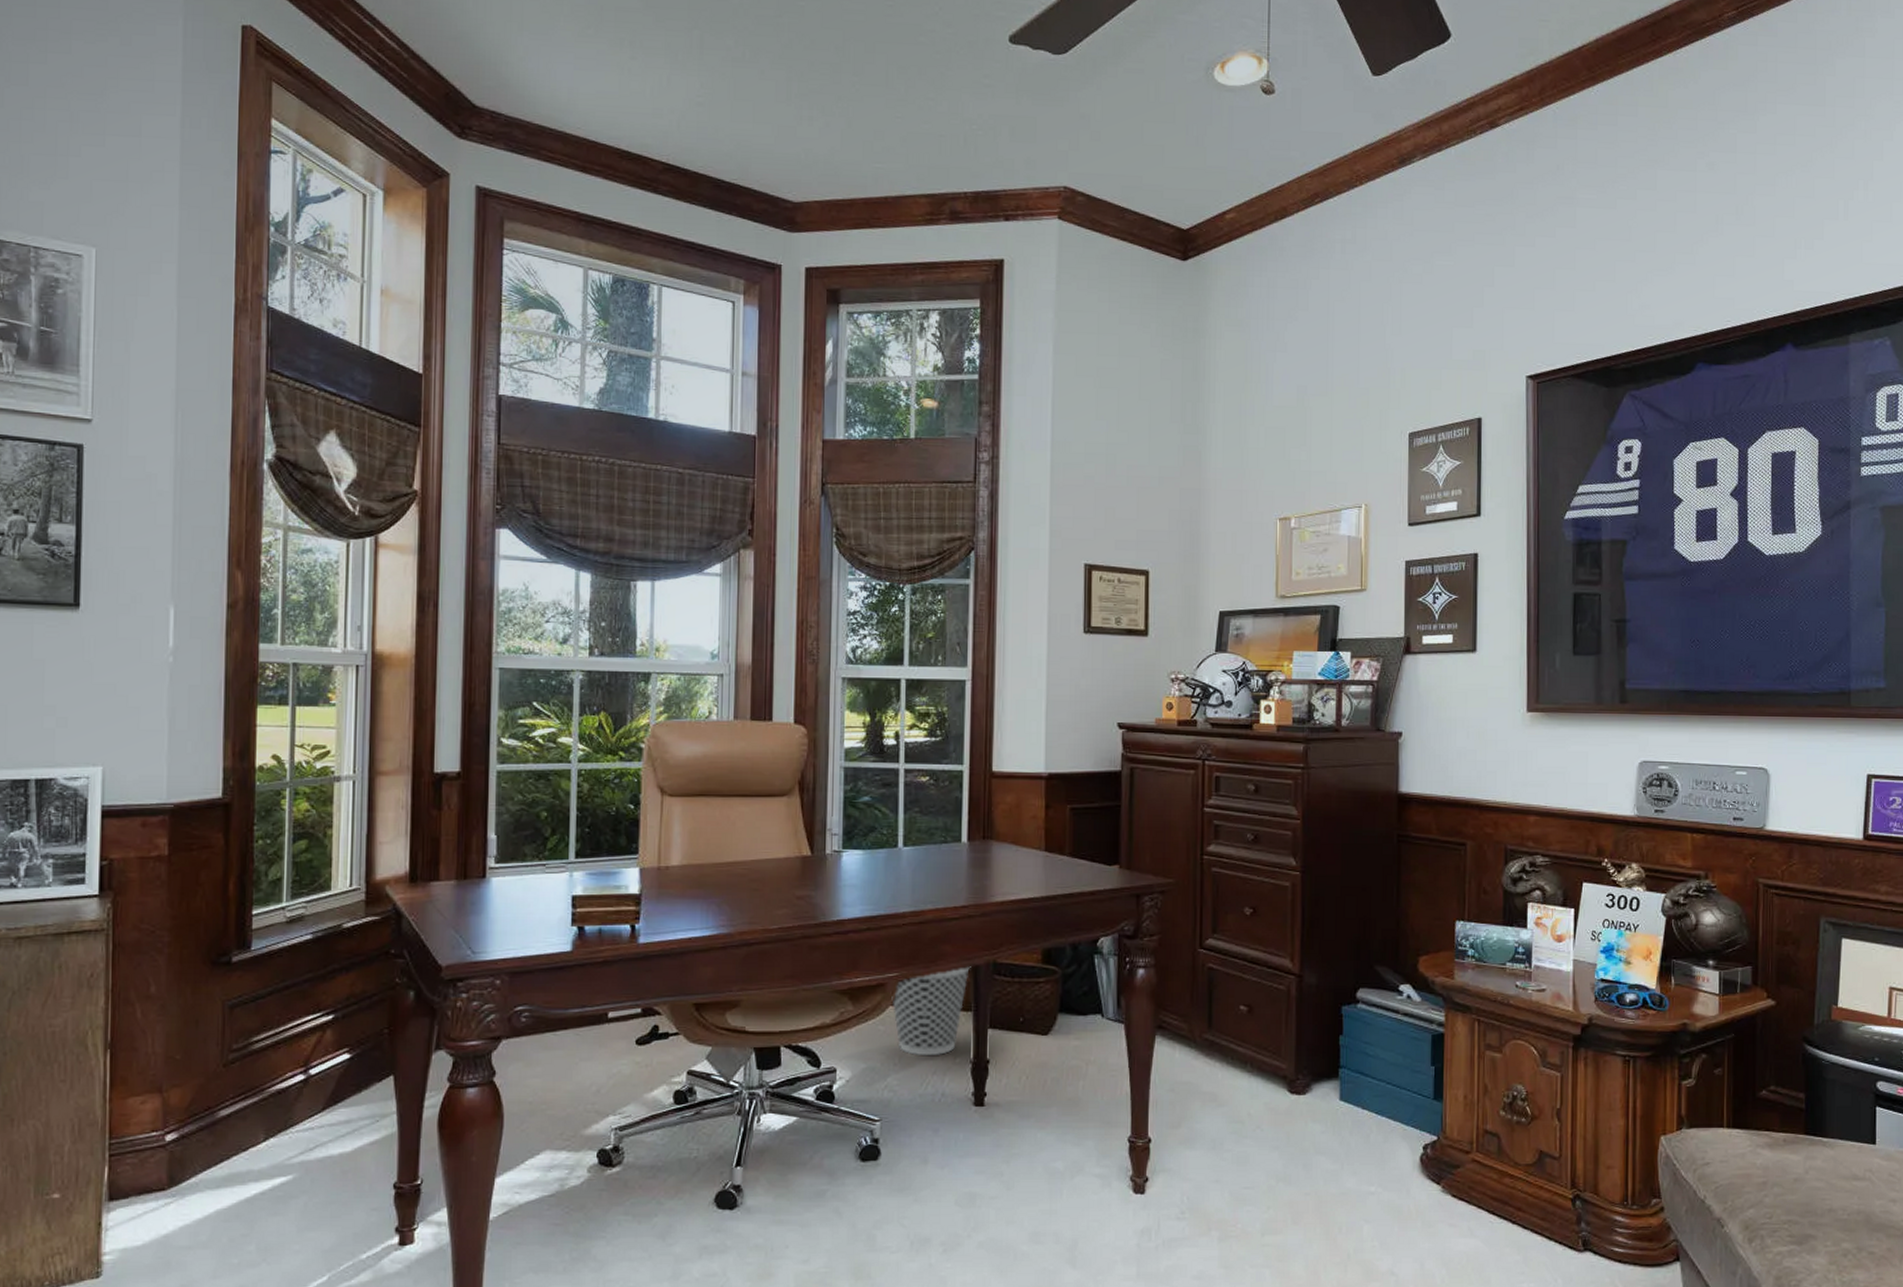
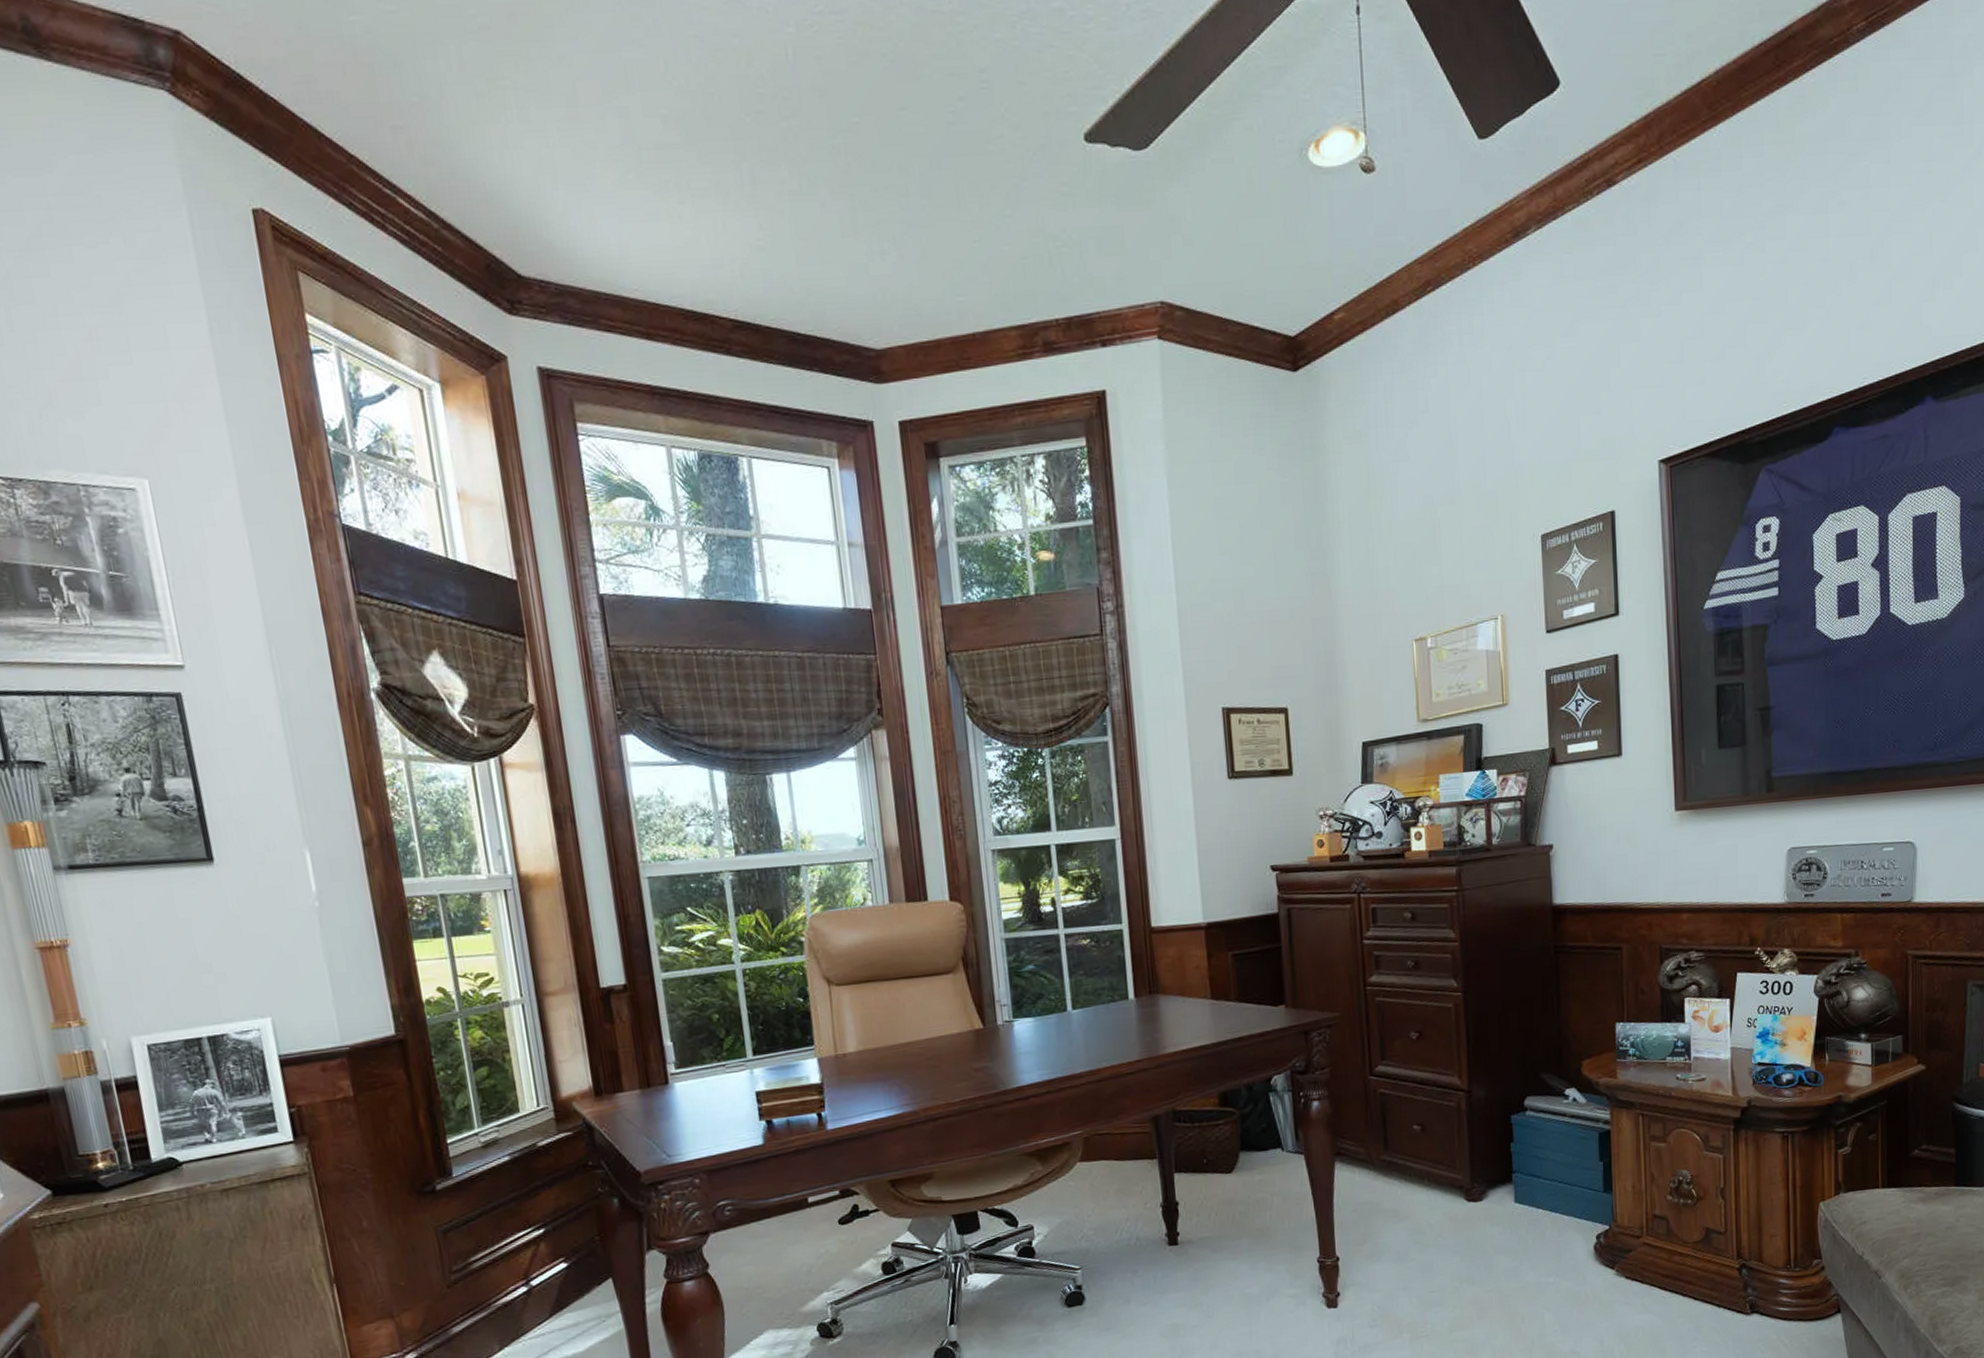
wastebasket: present [891,966,971,1056] -> none [1078,1117,1152,1206]

